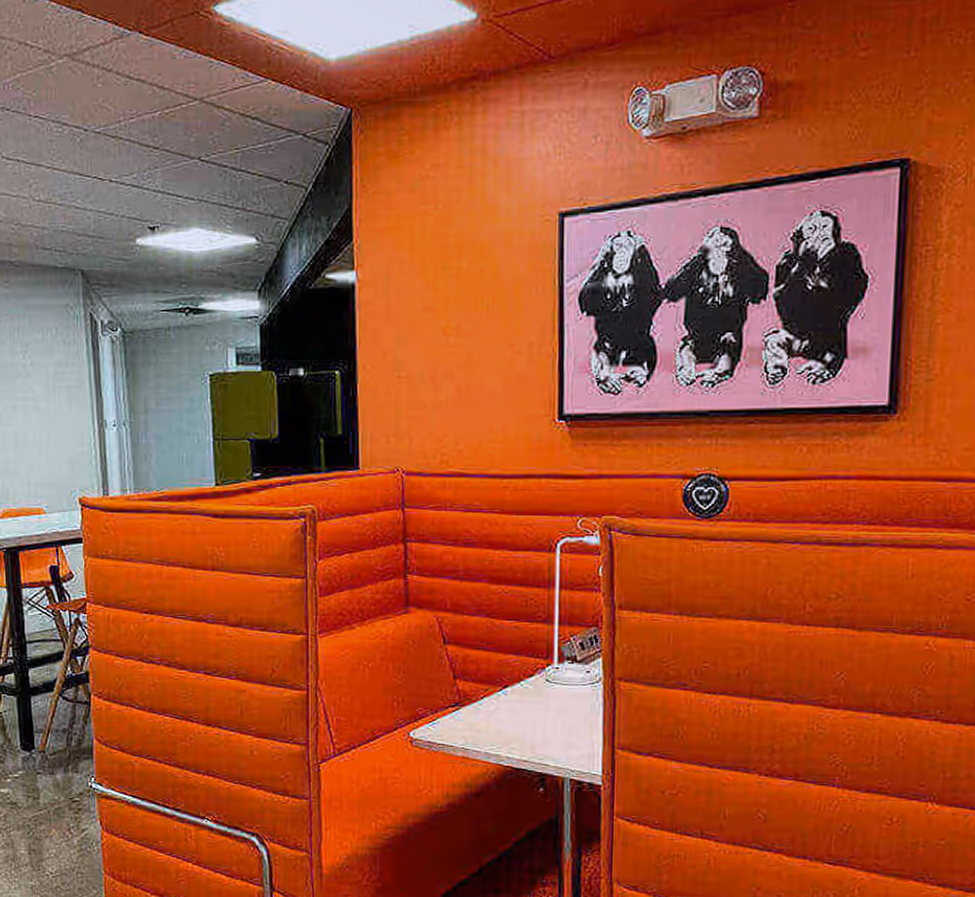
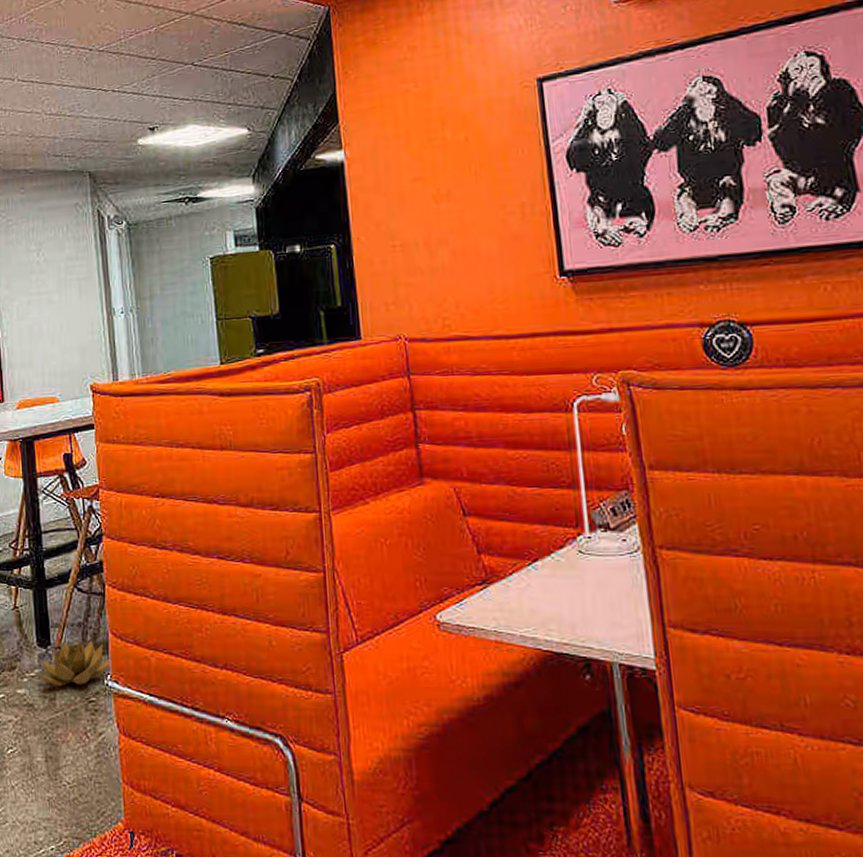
decorative plant: none [23,745,94,787] -> present [39,640,110,687]

